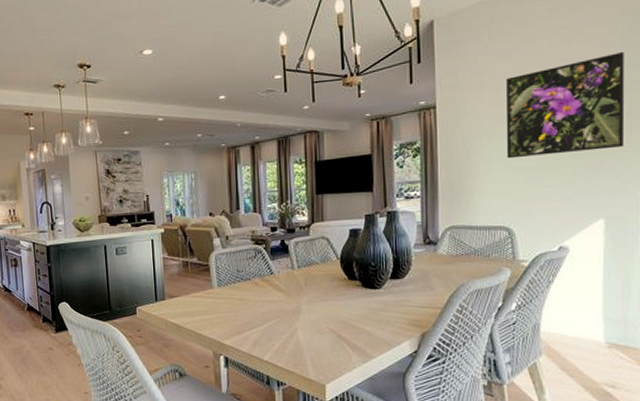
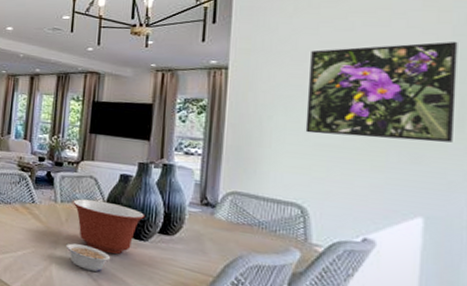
legume: none [308,304,351,327] -> present [66,243,111,272]
mixing bowl: none [309,259,376,308] -> present [73,199,144,254]

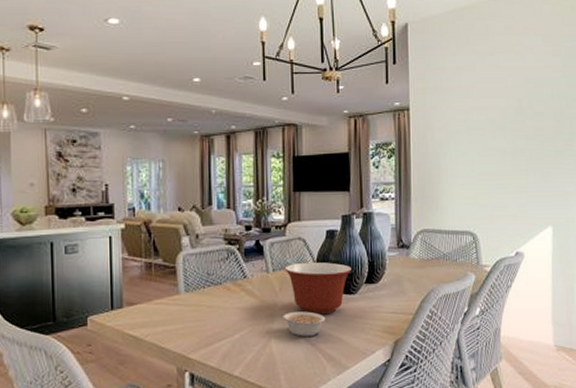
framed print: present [305,42,458,142] -> none [470,73,567,165]

